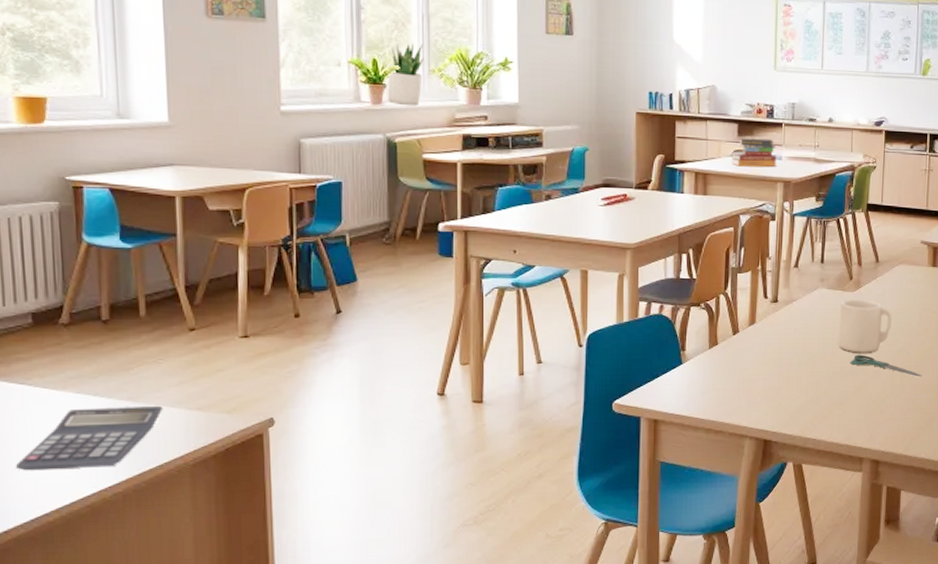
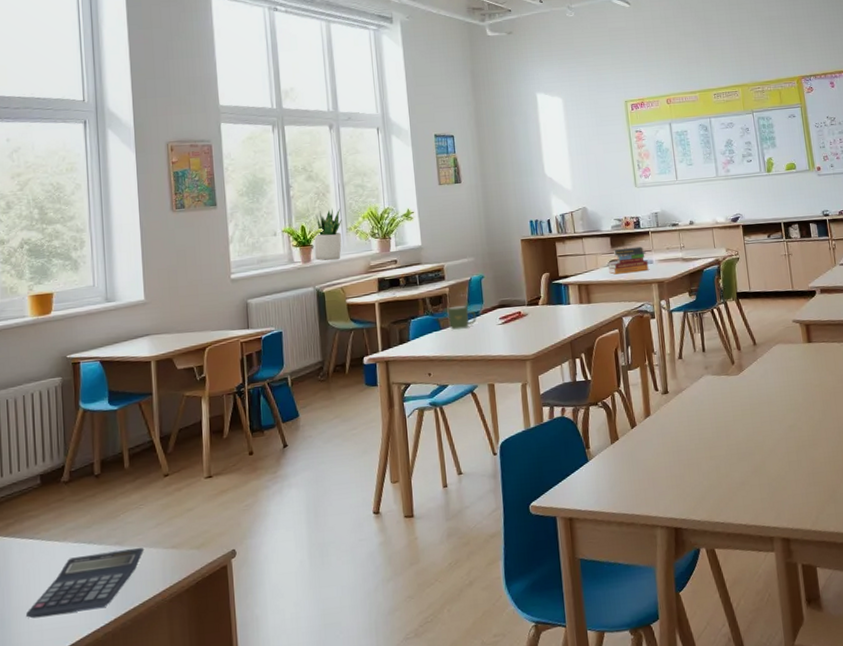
mug: none [542,178,575,205] -> present [447,305,477,330]
mug: present [838,298,892,353] -> none [727,381,779,434]
shears: present [850,354,922,377] -> none [745,434,817,451]

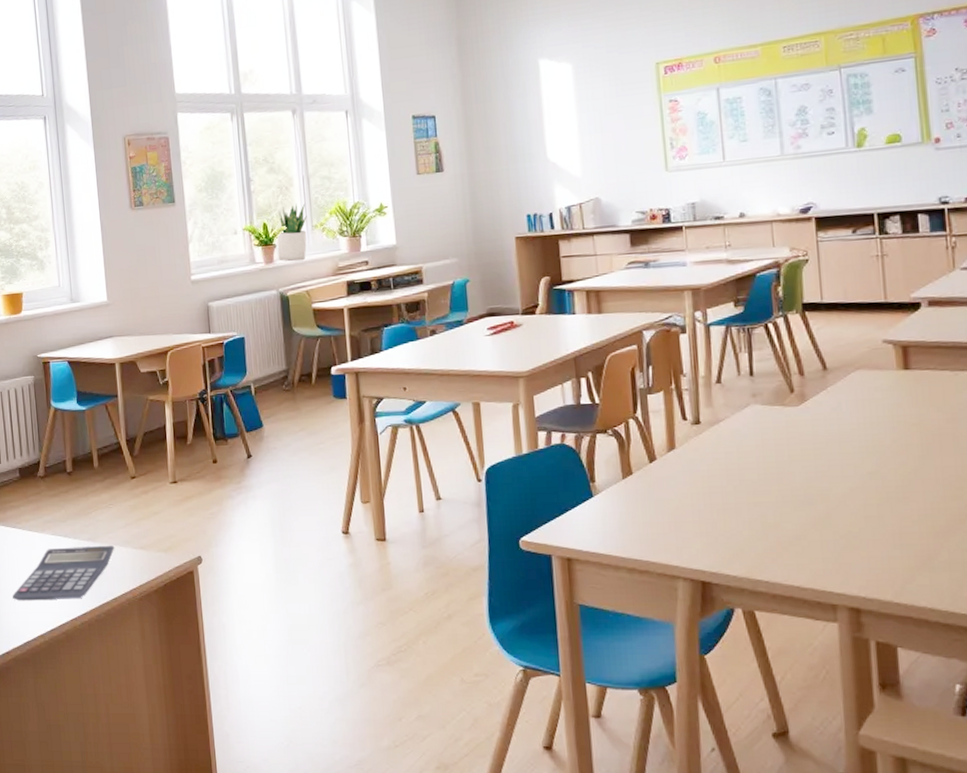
mug: present [447,305,477,330] -> none [425,312,460,340]
books: present [608,246,649,275] -> none [626,245,680,279]

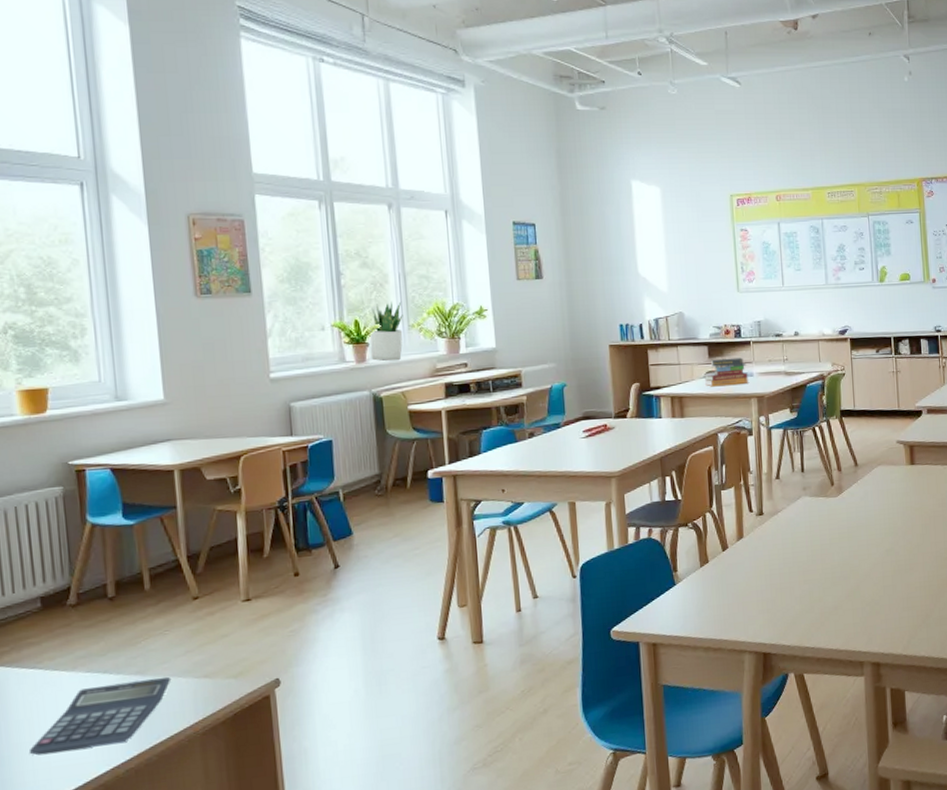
books: none [626,245,680,279] -> present [705,357,748,387]

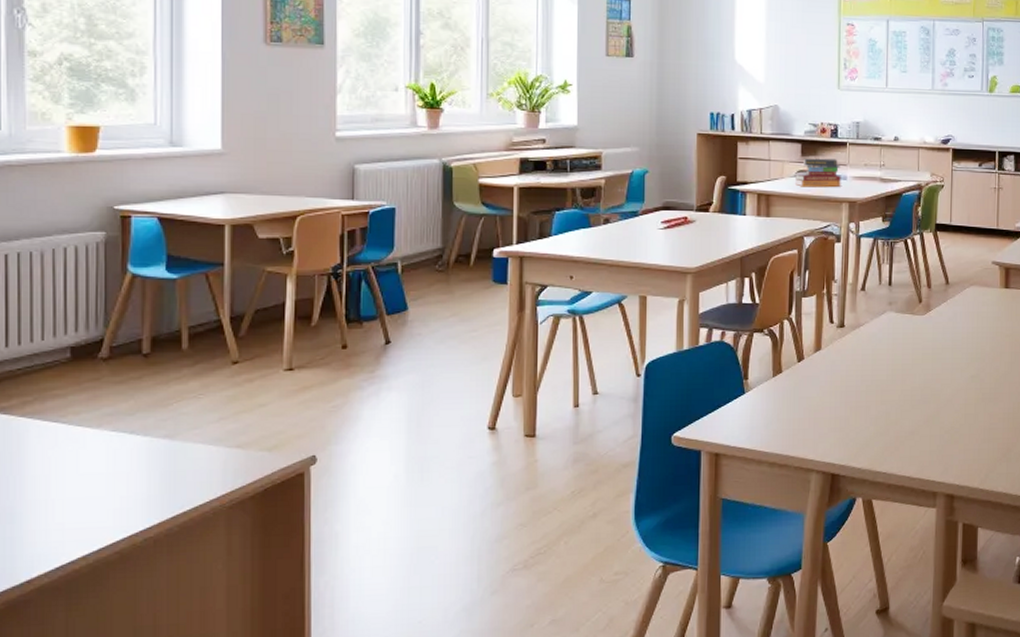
calculator: present [29,676,172,756] -> none [43,443,202,515]
planter: present [369,302,403,362] -> none [444,67,482,130]

